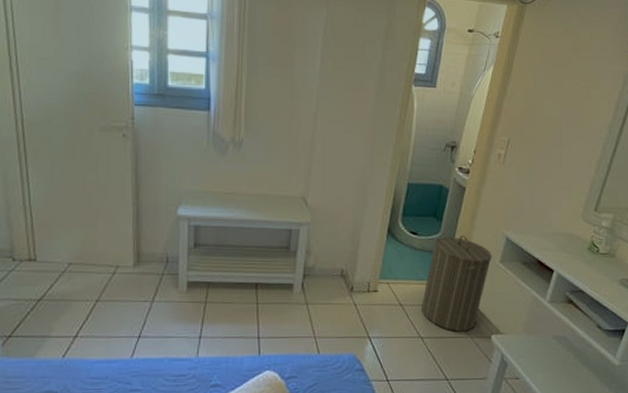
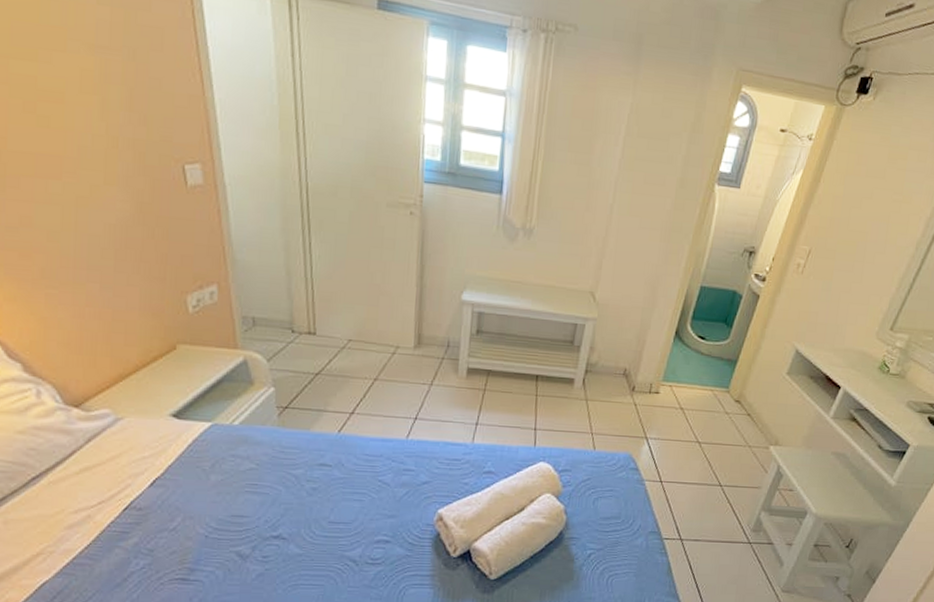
laundry hamper: present [422,235,492,332] -> none [702,343,780,440]

